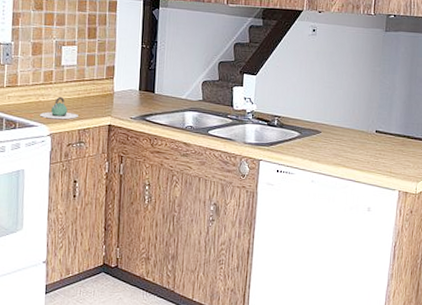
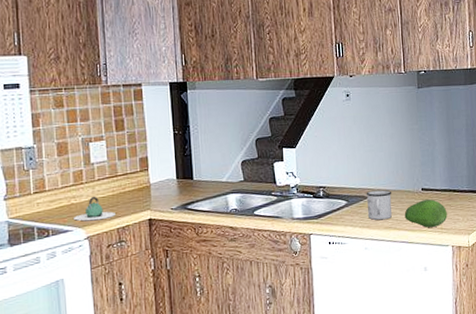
mug: none [319,126,346,156] -> present [366,190,392,220]
fruit: none [355,142,398,170] -> present [404,199,447,228]

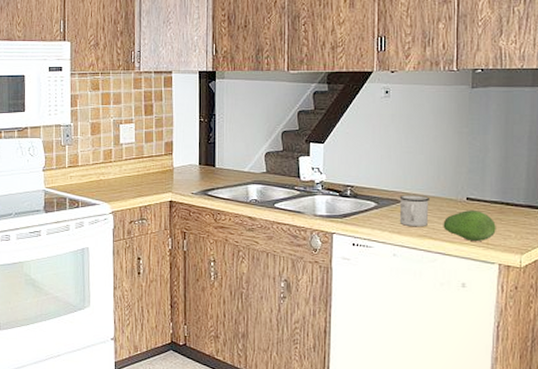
teapot: present [74,196,115,221] -> none [101,174,139,197]

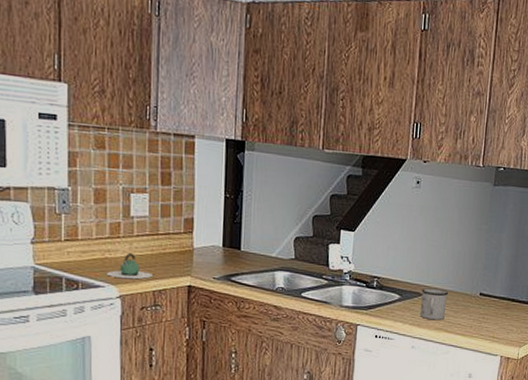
teapot: none [101,174,139,197] -> present [107,252,153,280]
fruit: present [443,210,496,241] -> none [457,305,502,335]

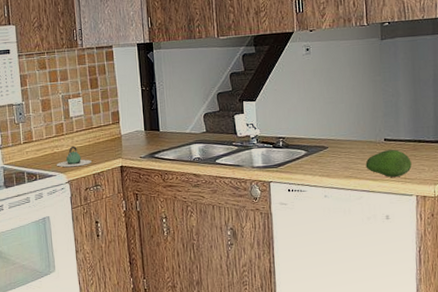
mug: present [420,288,449,321] -> none [326,140,353,170]
fruit: none [457,305,502,335] -> present [365,149,412,177]

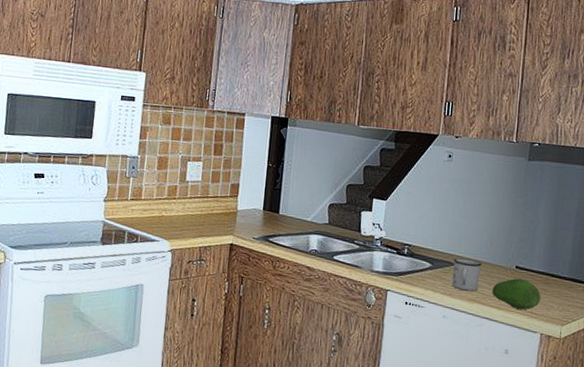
teapot: present [57,145,92,168] -> none [162,212,200,236]
mug: none [326,140,353,170] -> present [452,258,482,291]

